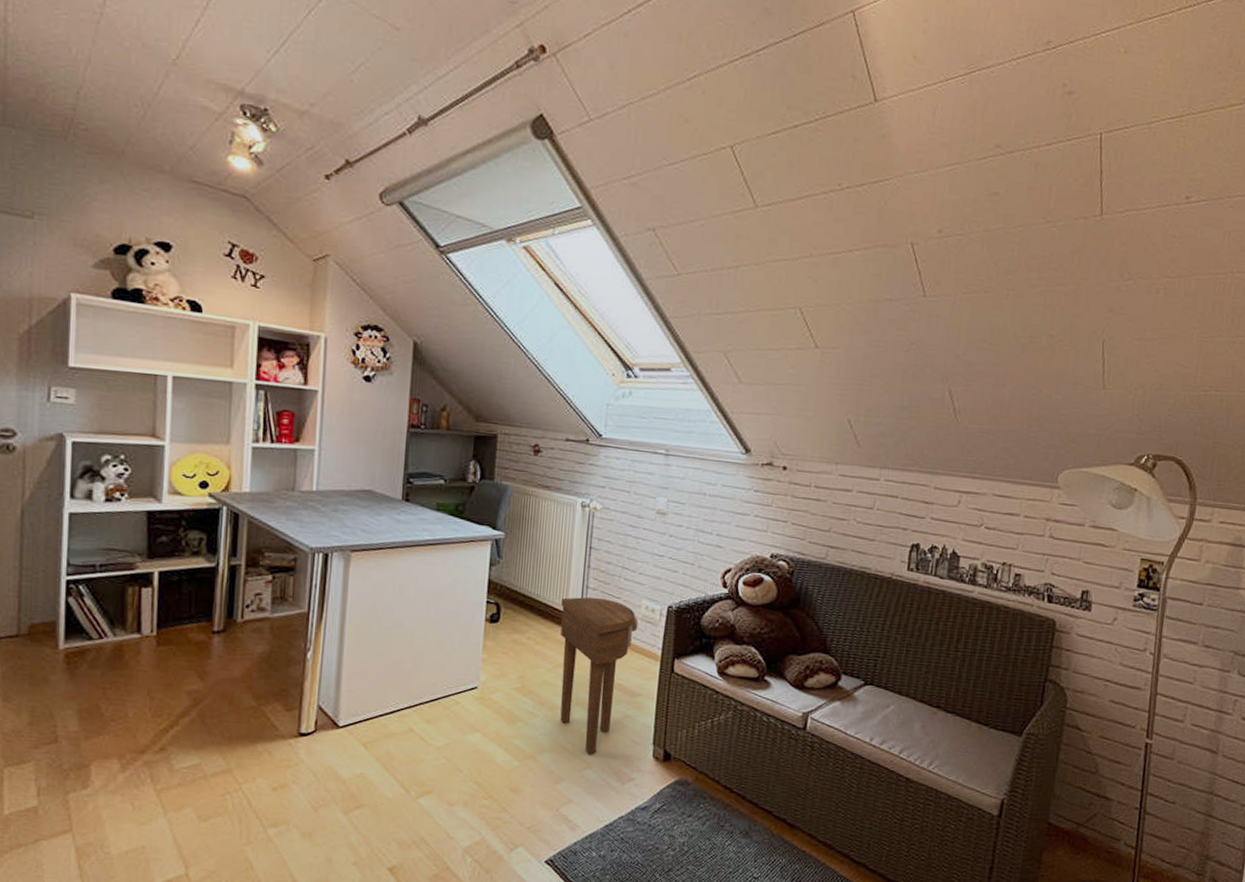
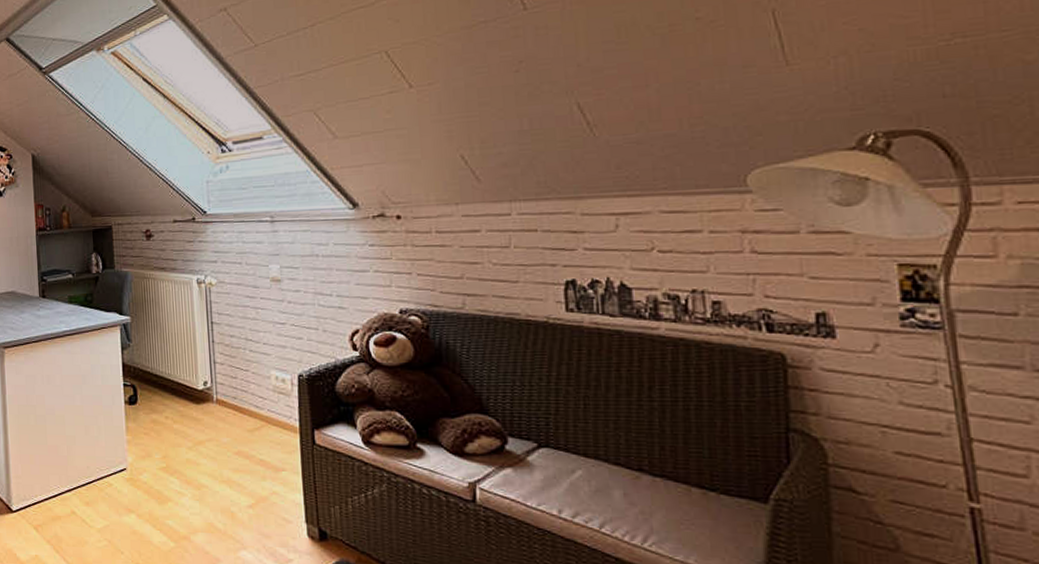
side table: present [560,597,639,755] -> none [191,372,271,535]

